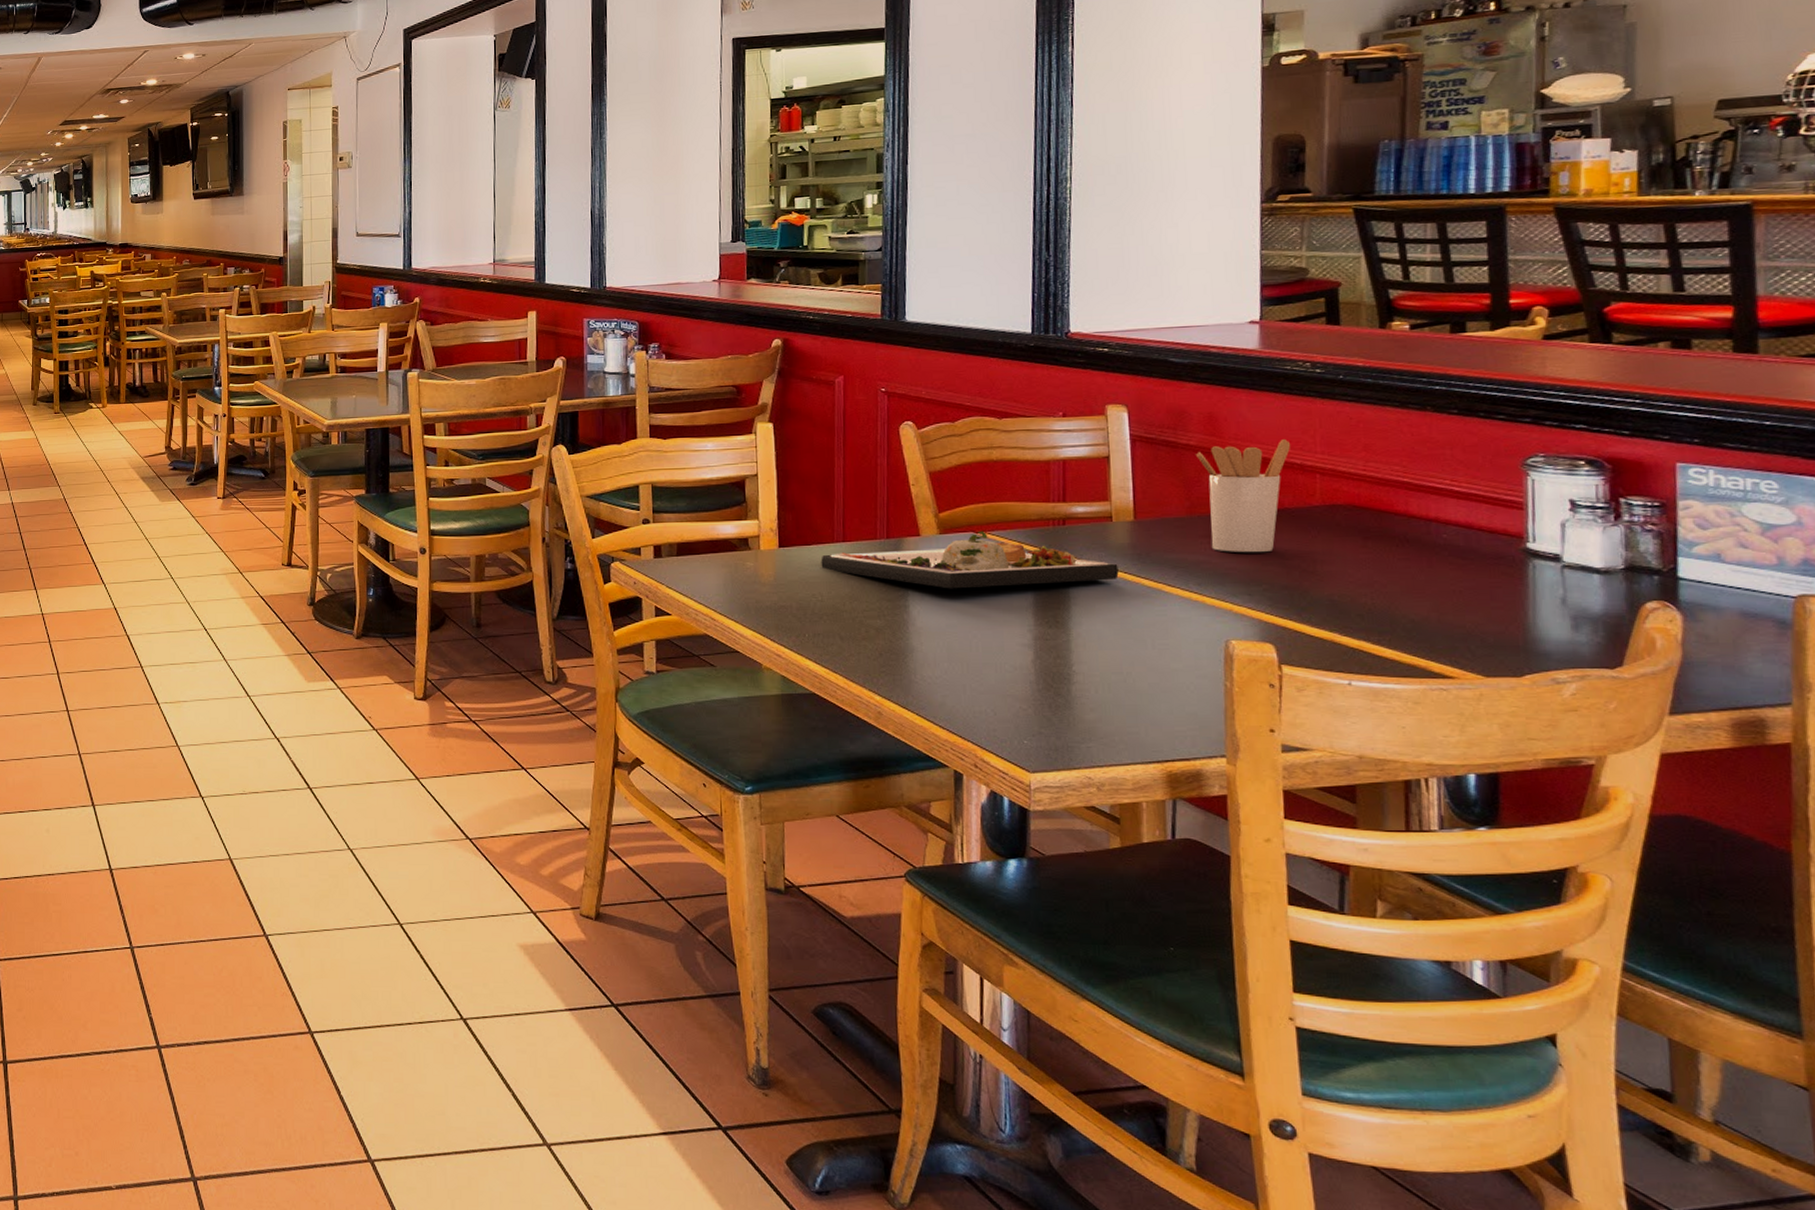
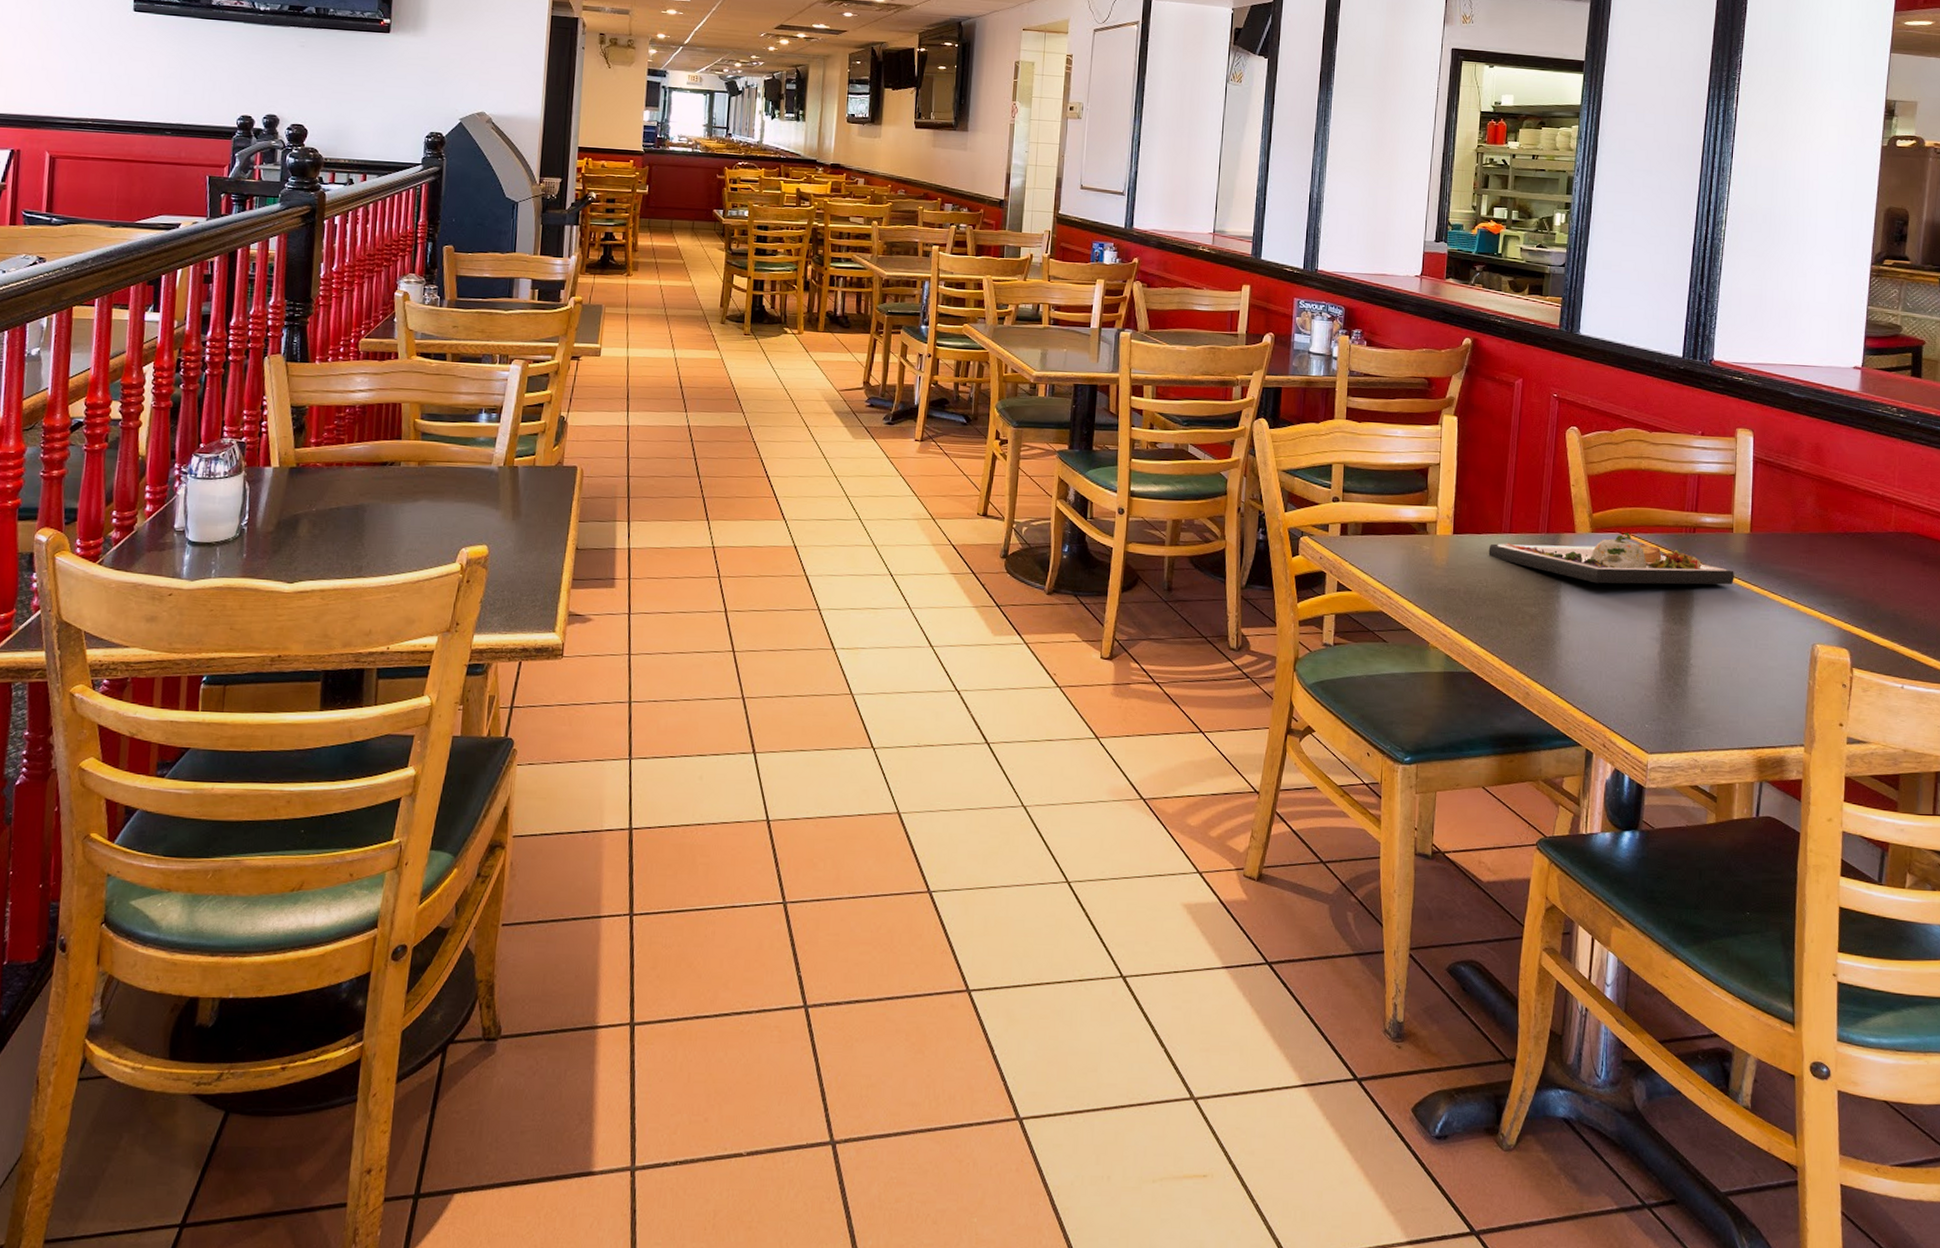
utensil holder: present [1196,438,1291,553] -> none [1803,471,1876,570]

